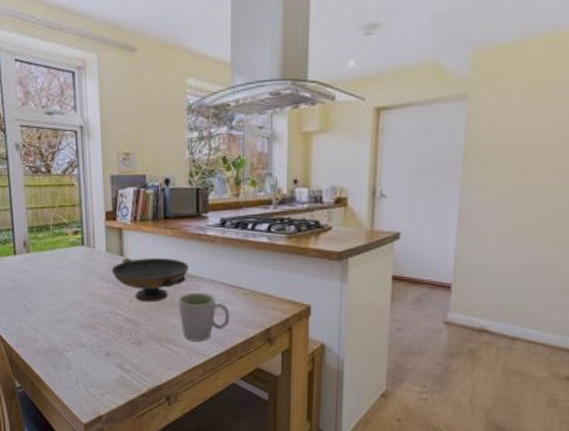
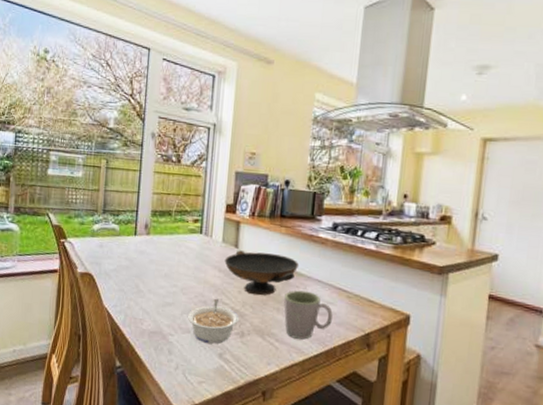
legume: none [80,309,135,355] -> present [187,298,240,344]

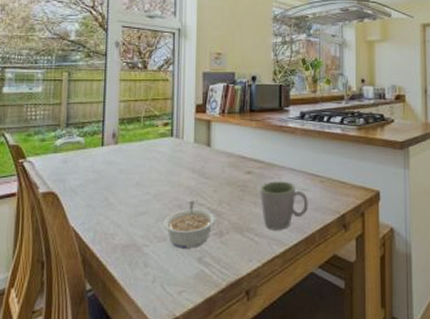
decorative bowl: present [224,250,300,296] -> none [197,148,272,192]

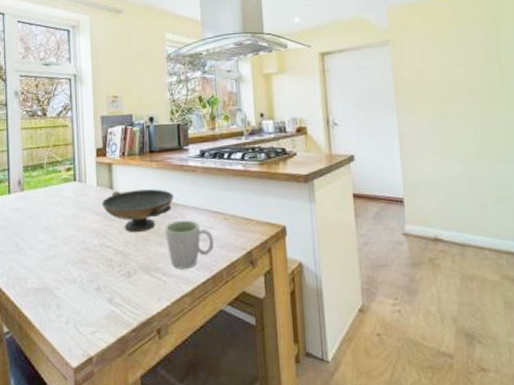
legume: present [162,200,217,249] -> none [71,242,124,290]
decorative bowl: none [197,148,272,192] -> present [101,189,175,233]

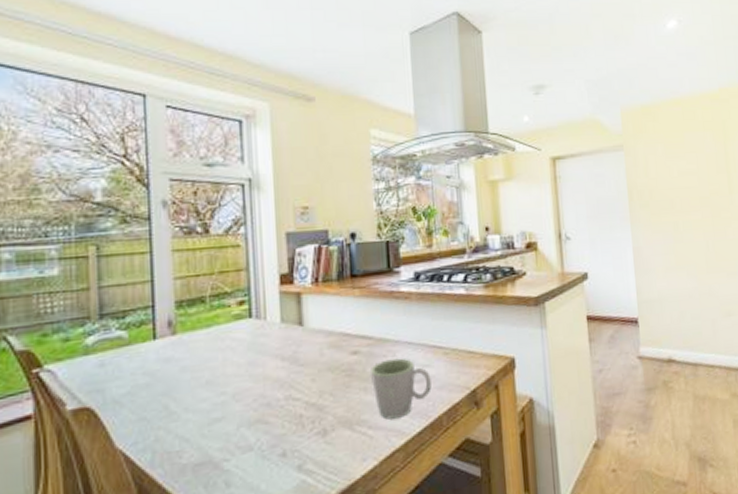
decorative bowl: present [101,189,175,233] -> none [287,322,383,379]

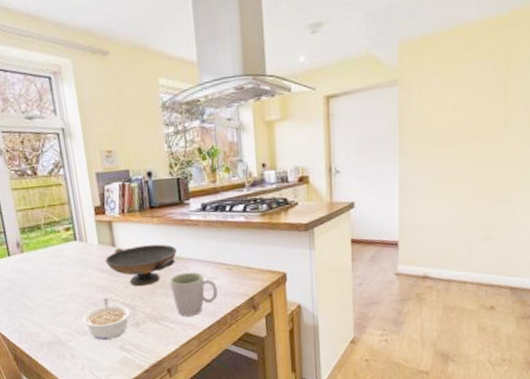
legume: none [246,395,318,458] -> present [81,297,132,340]
decorative bowl: none [287,322,383,379] -> present [105,244,178,287]

